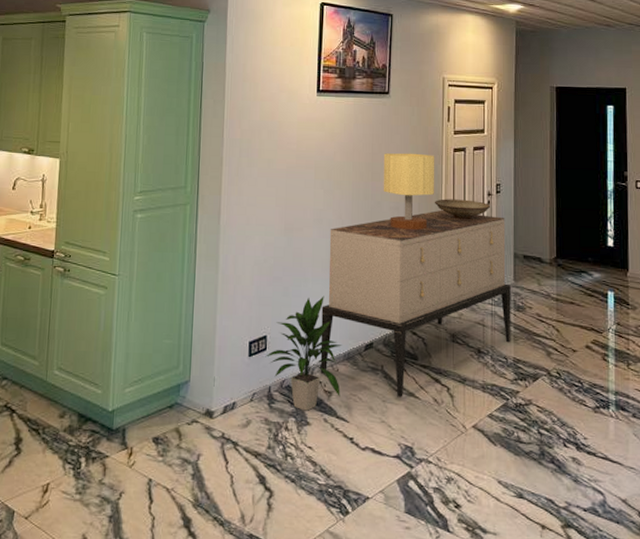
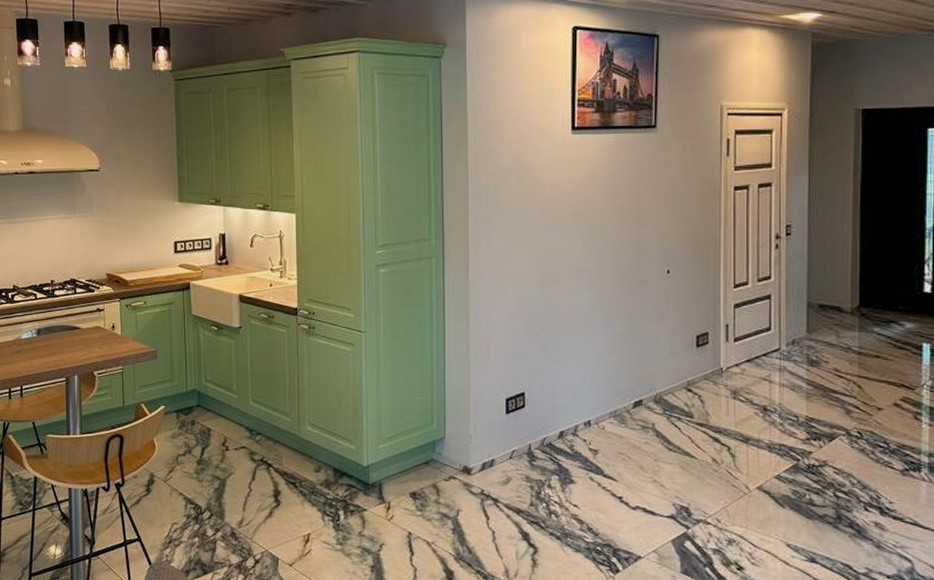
indoor plant: present [265,296,343,411] -> none [524,351,608,469]
sideboard: present [320,209,511,399] -> none [584,256,803,458]
table lamp: present [383,153,435,230] -> none [651,193,712,278]
decorative bowl: present [434,199,491,220] -> none [711,243,779,267]

